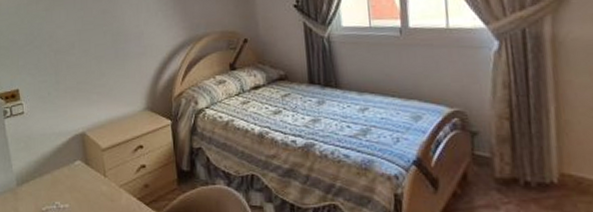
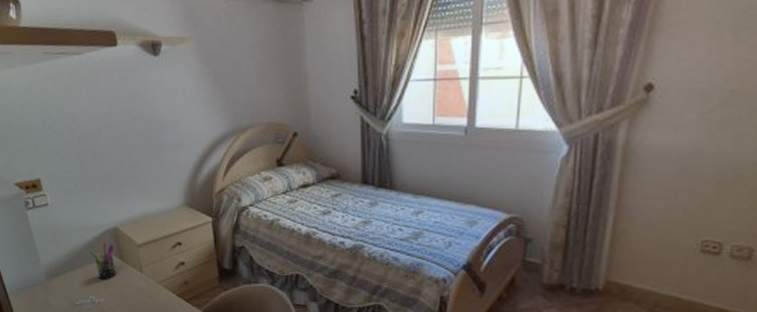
pen holder: none [58,147,82,184] -> present [90,242,117,279]

